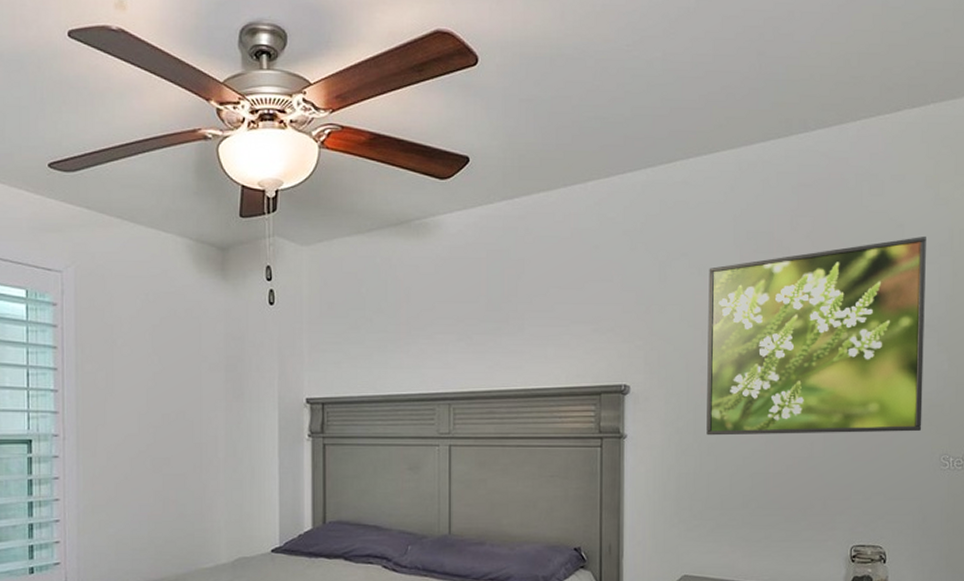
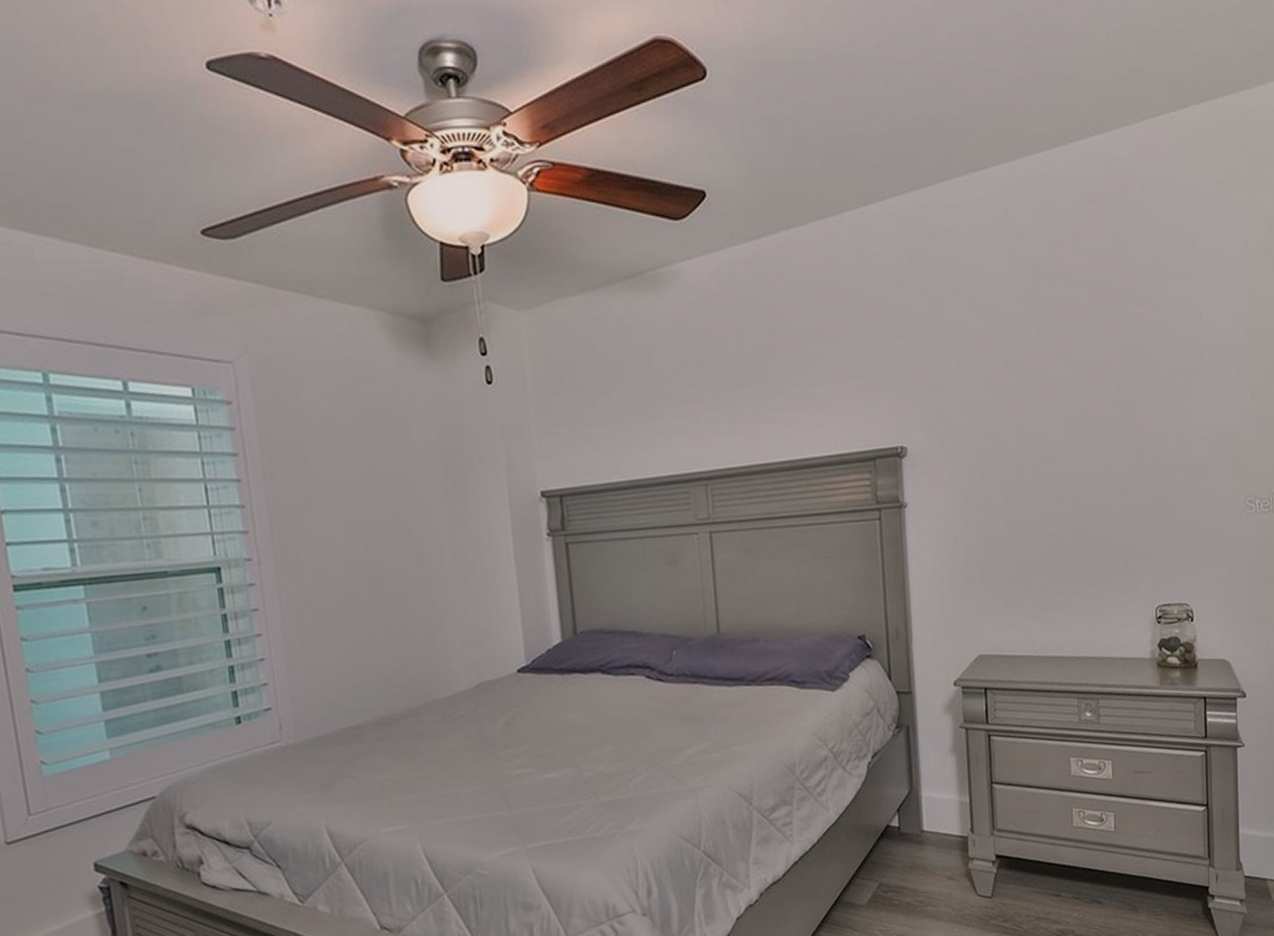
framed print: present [706,235,926,436] -> none [986,251,1225,497]

